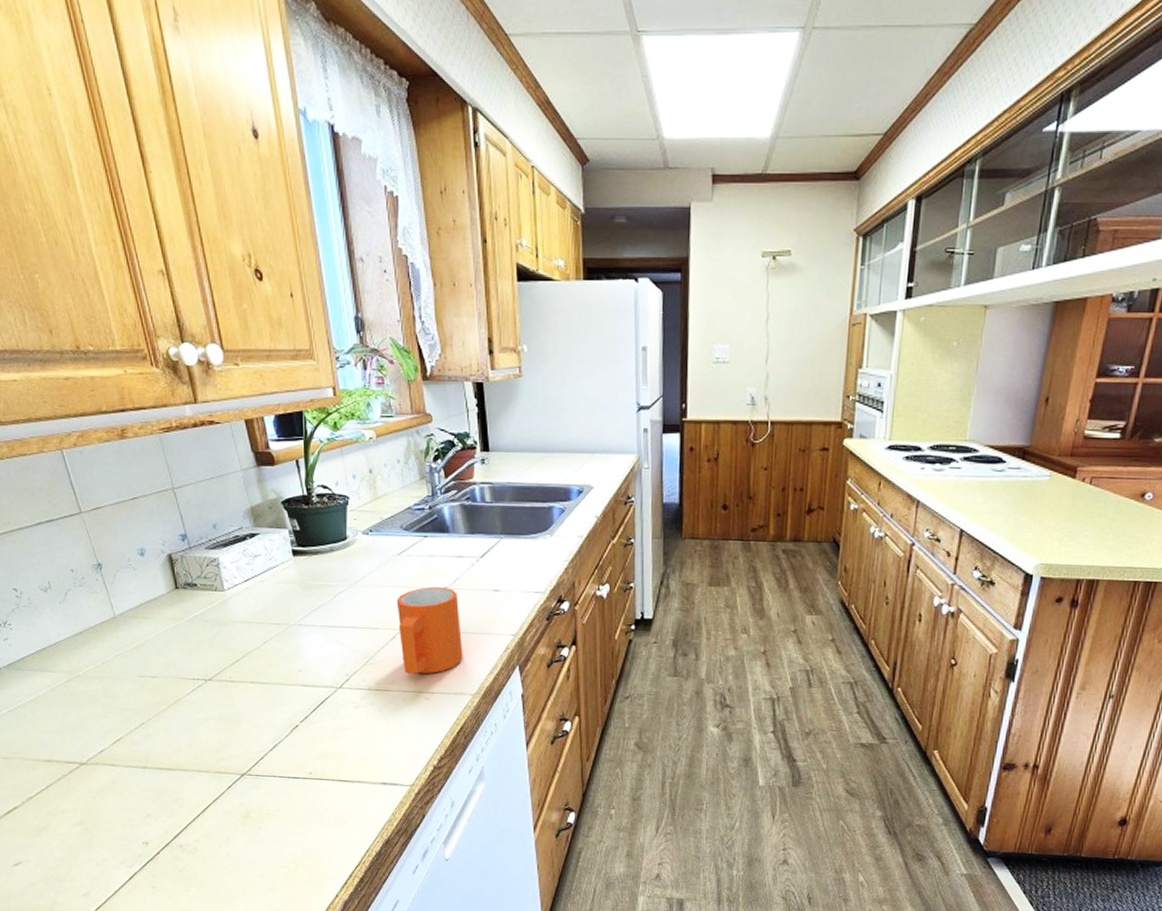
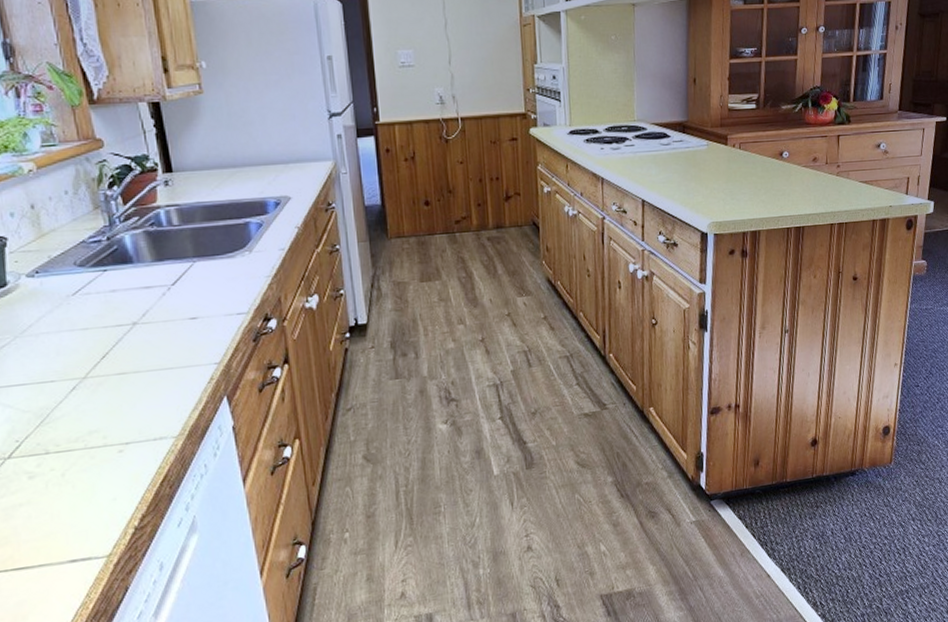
mug: present [396,587,463,674] -> none [74,323,161,427]

